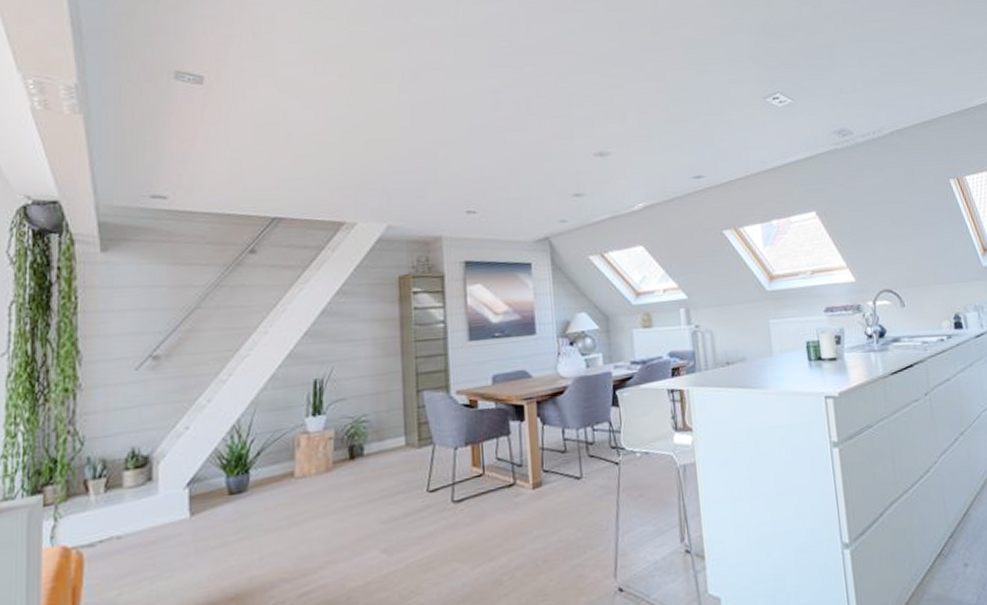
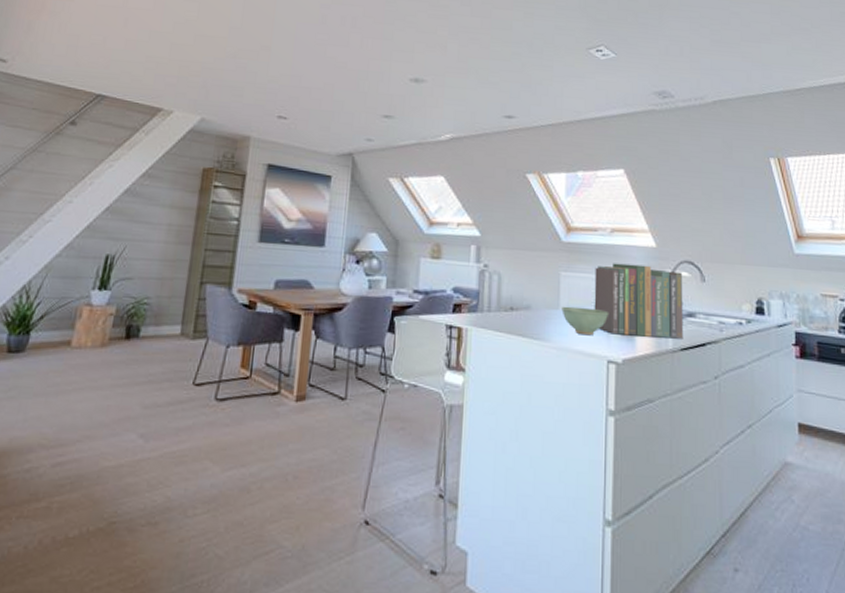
bowl: none [775,349,821,377] -> present [561,306,609,336]
books: none [801,300,892,371] -> present [594,263,684,339]

